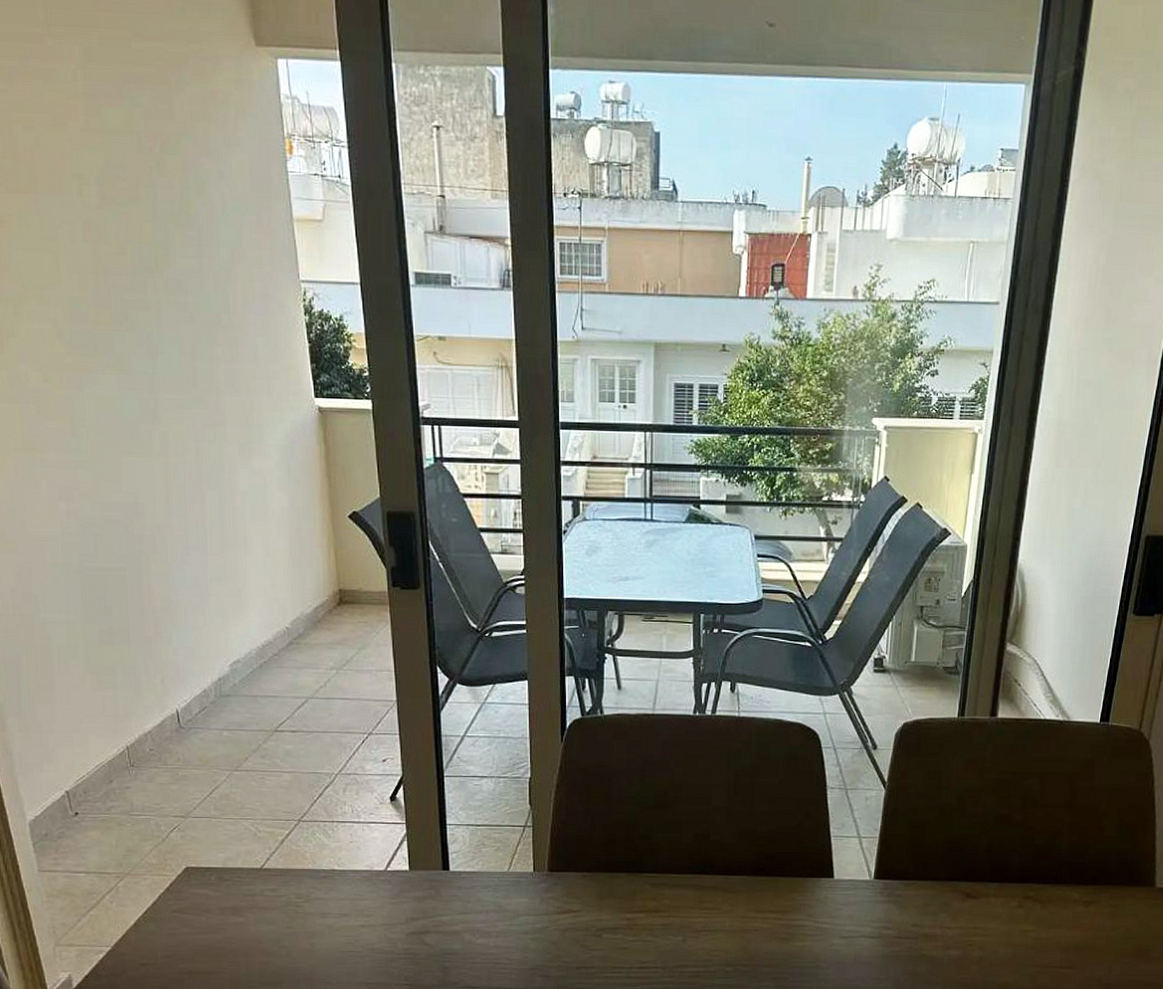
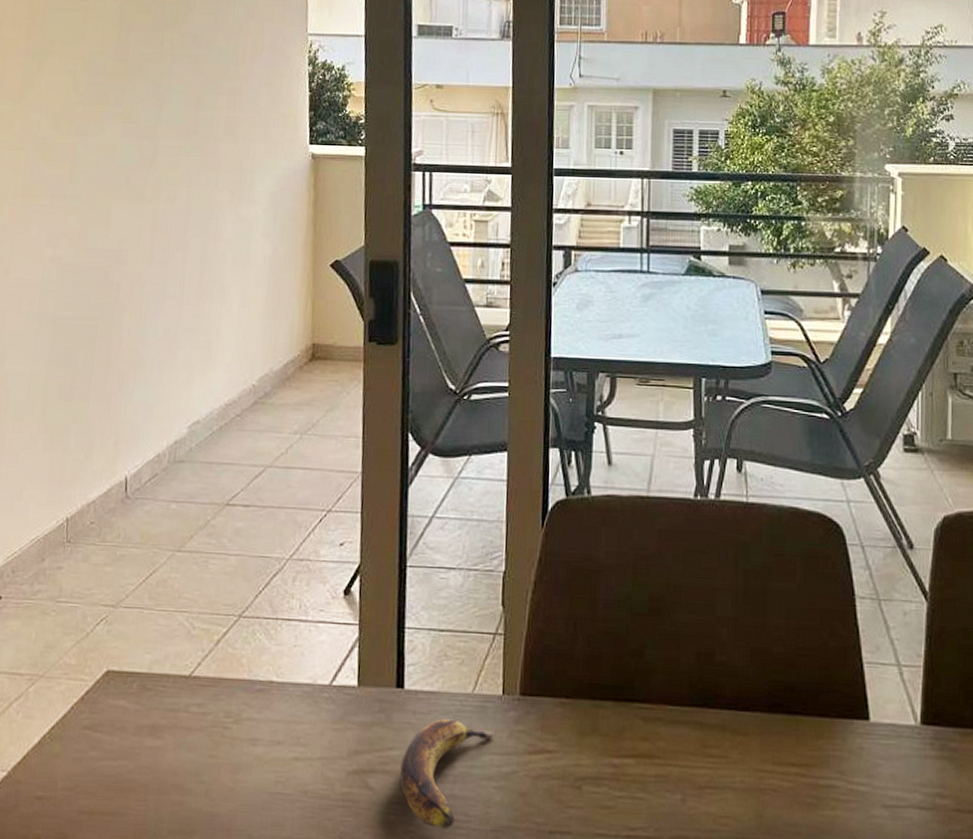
banana: none [451,891,530,971] -> present [400,719,496,830]

